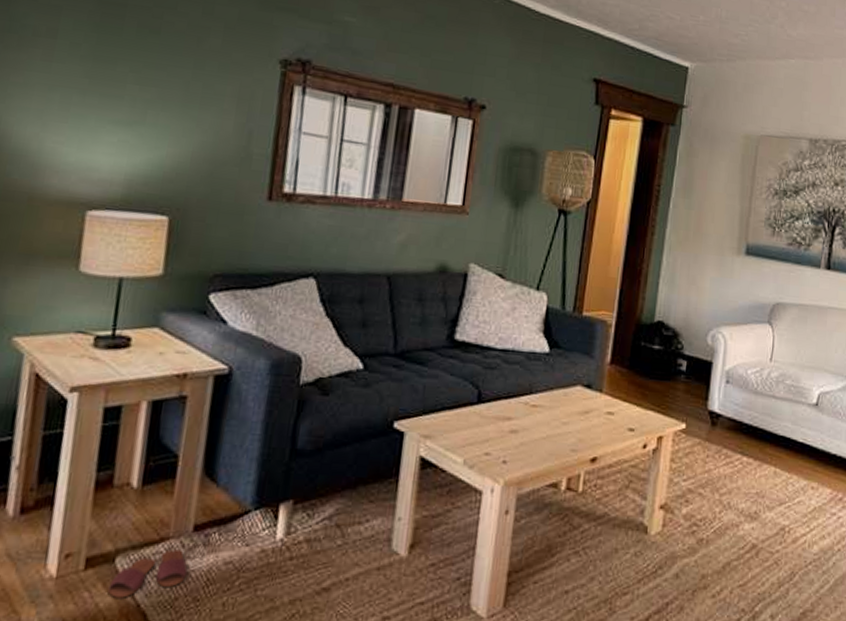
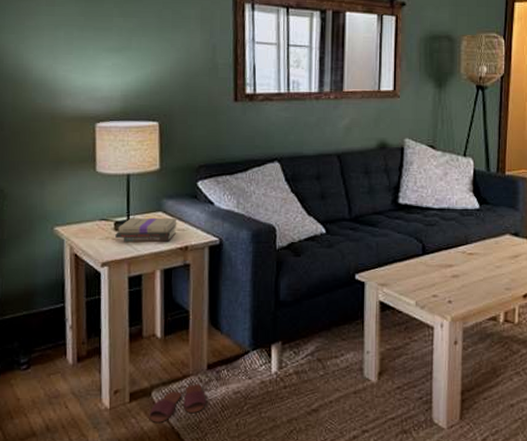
books: none [93,333,178,366] -> present [115,217,177,243]

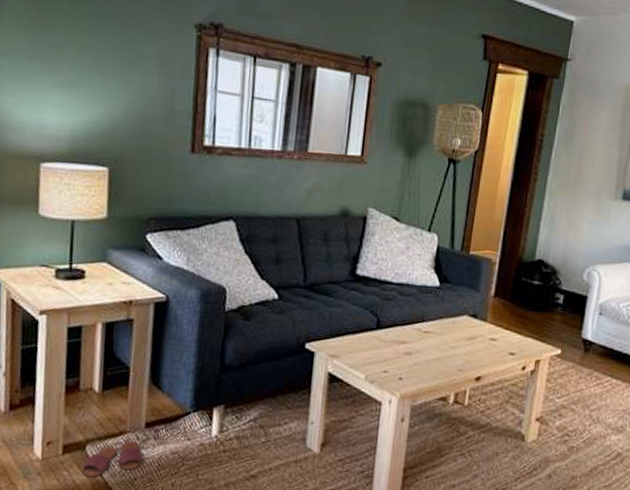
books: present [115,217,177,243] -> none [56,267,123,295]

